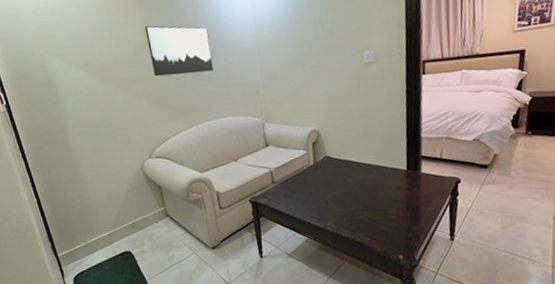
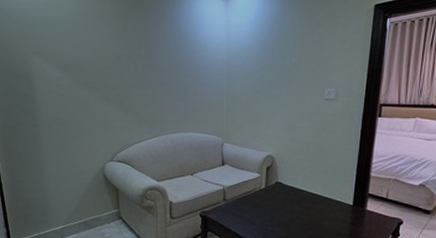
wall art: present [145,25,214,77] -> none [124,38,183,87]

